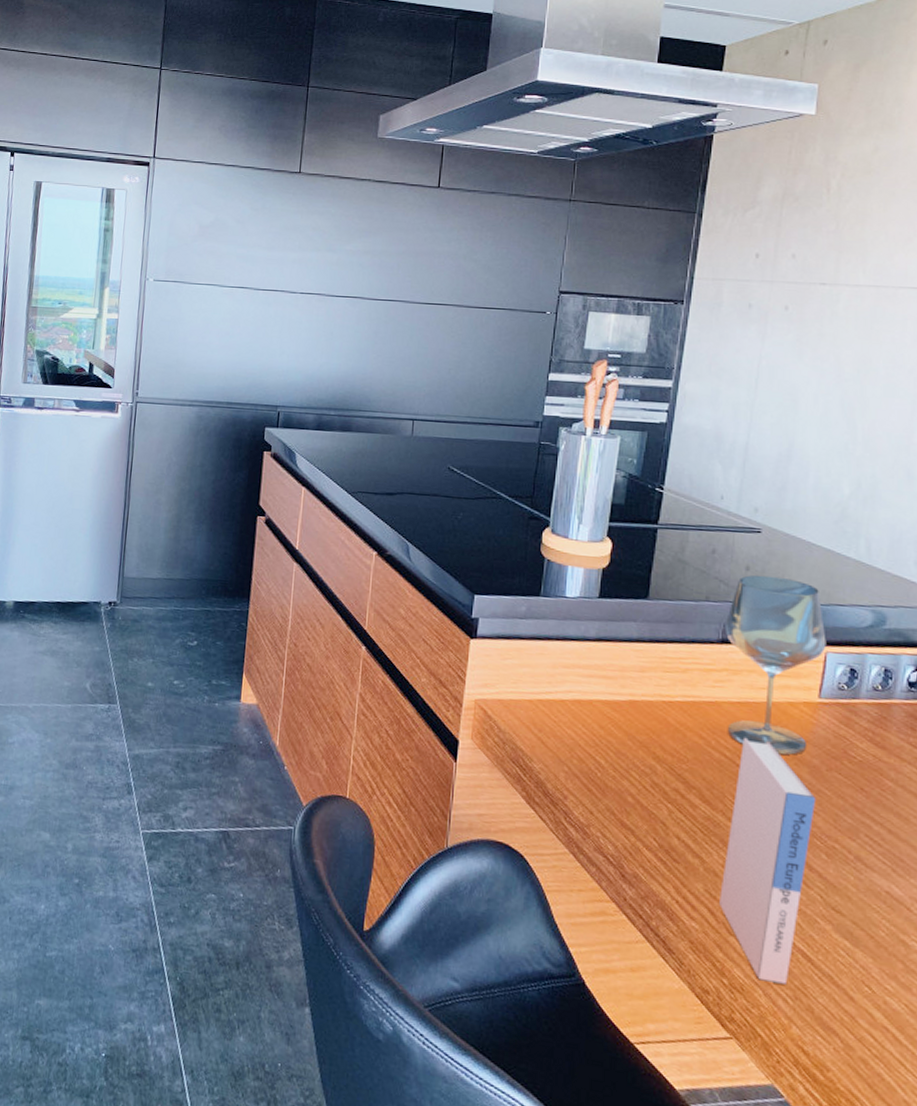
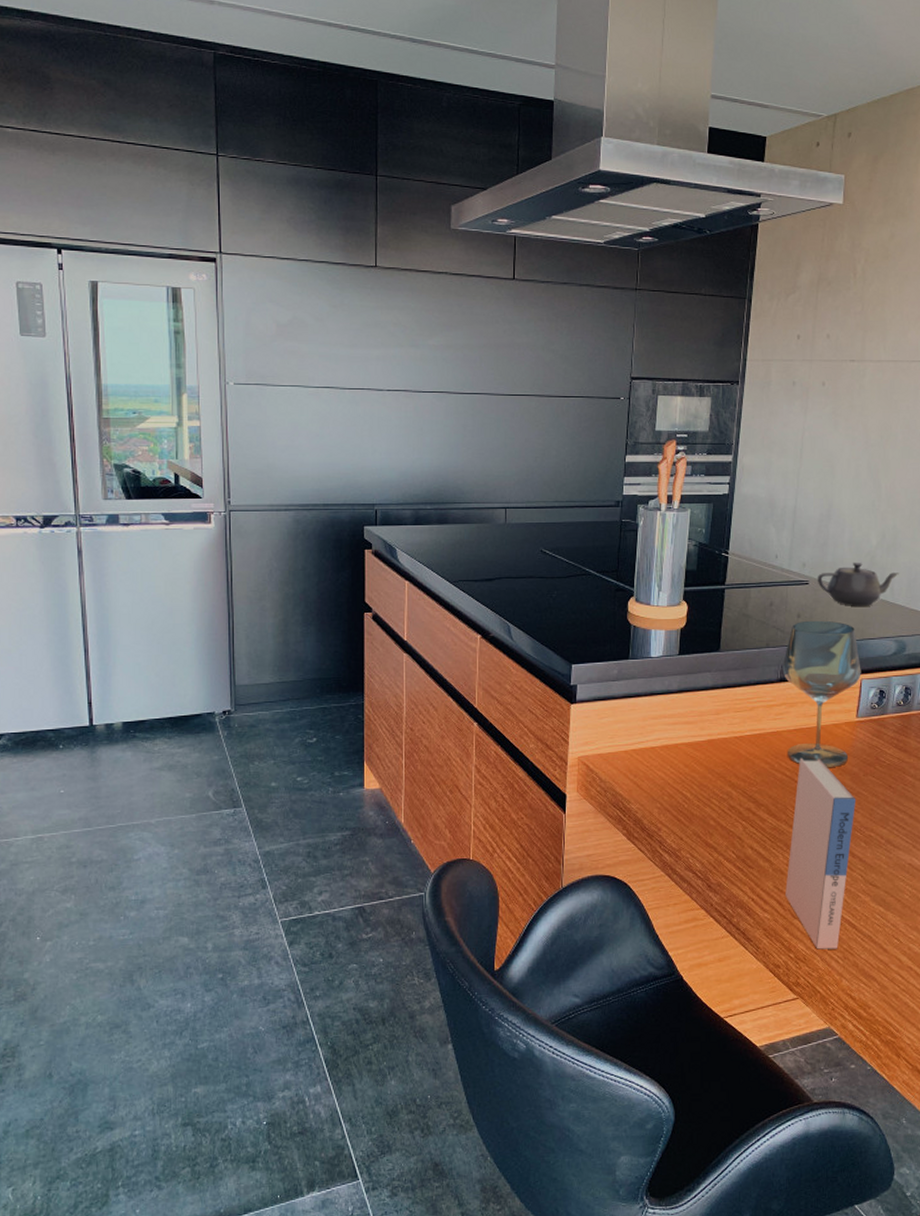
teapot: none [772,512,878,566] -> present [817,562,899,606]

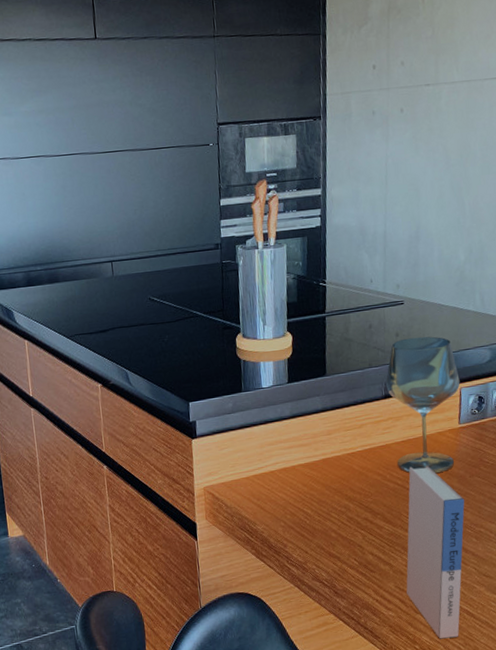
teapot: present [817,562,899,606] -> none [411,278,488,320]

